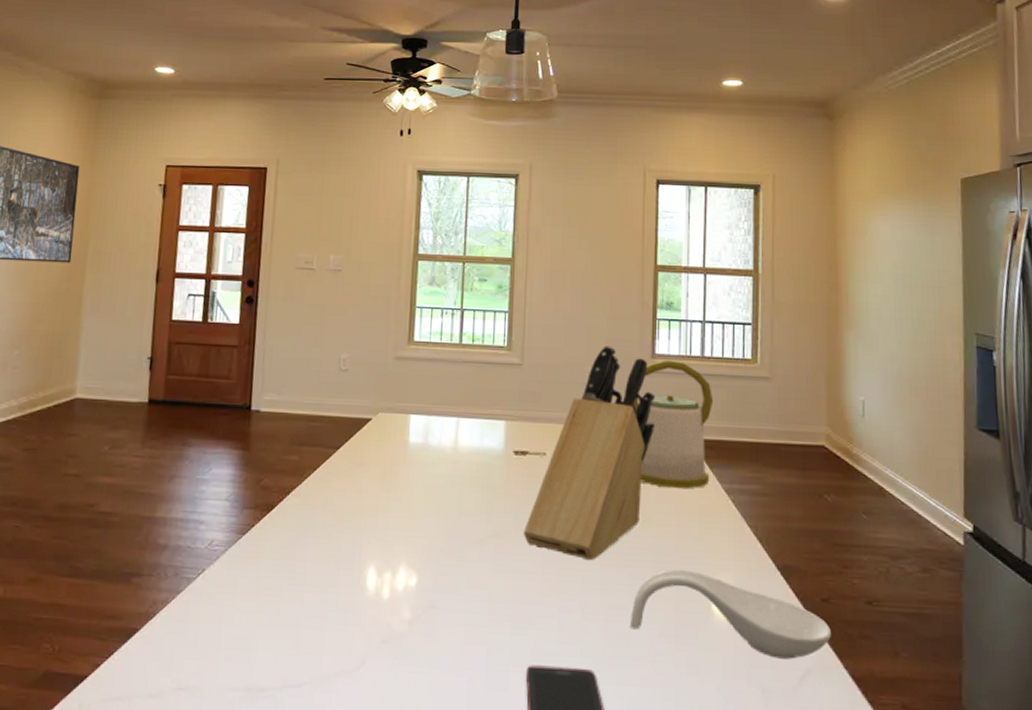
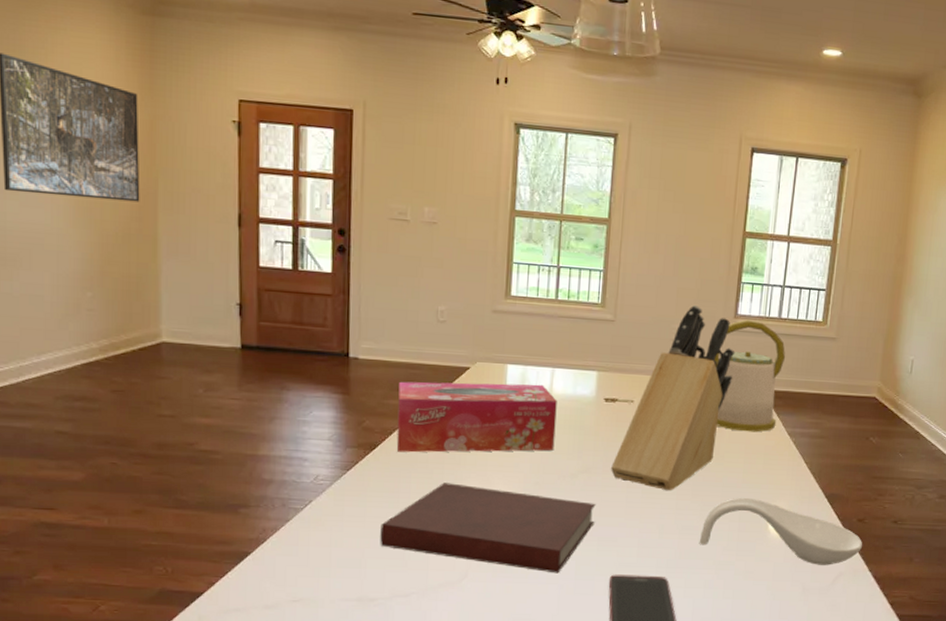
notebook: none [272,549,508,662] -> present [380,482,596,574]
tissue box: none [294,435,463,515] -> present [396,381,557,453]

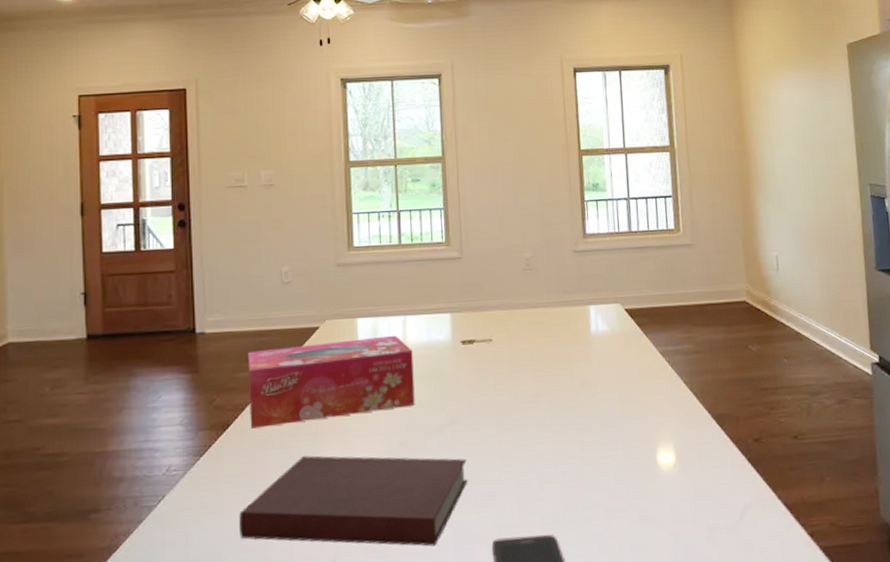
knife block: present [610,305,735,491] -> none [476,230,591,435]
spoon rest: present [700,497,863,565] -> none [584,430,765,499]
kettle: present [715,319,786,432] -> none [570,237,646,357]

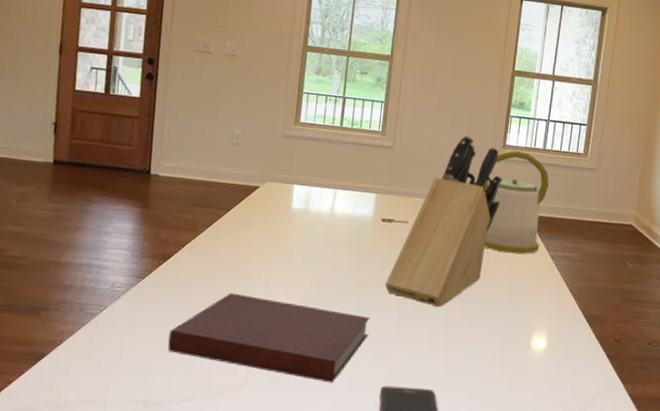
tissue box: present [248,335,415,429] -> none [189,197,338,266]
knife block: none [476,230,591,435] -> present [384,135,503,308]
kettle: none [570,237,646,357] -> present [483,150,550,255]

